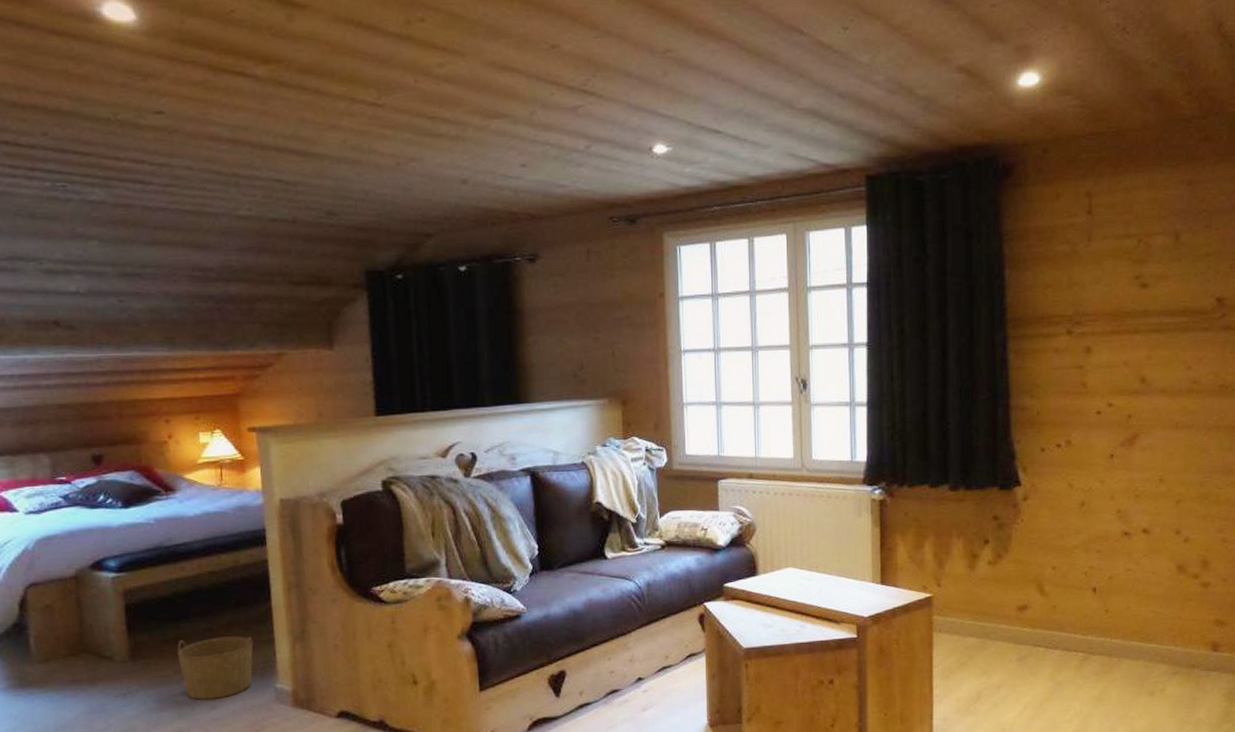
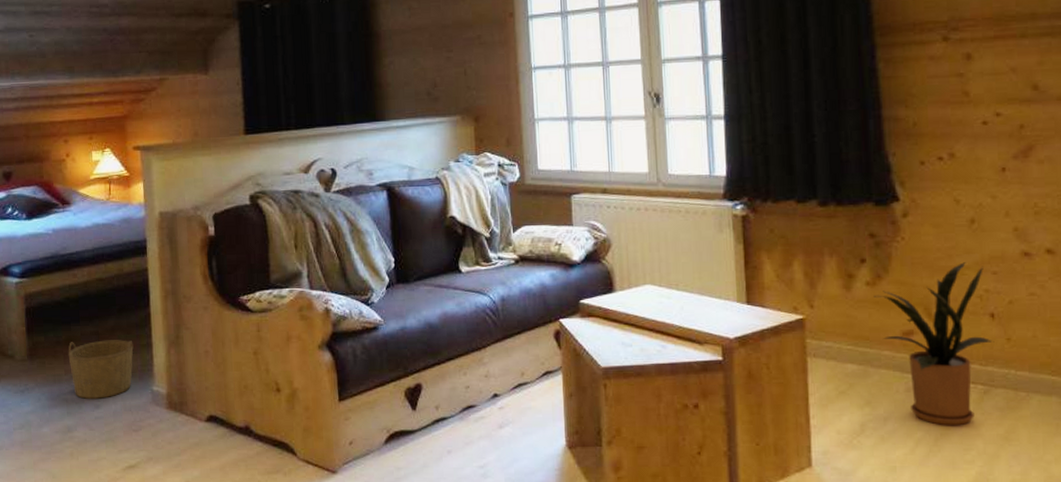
house plant: none [994,542,1095,691] -> present [873,262,995,426]

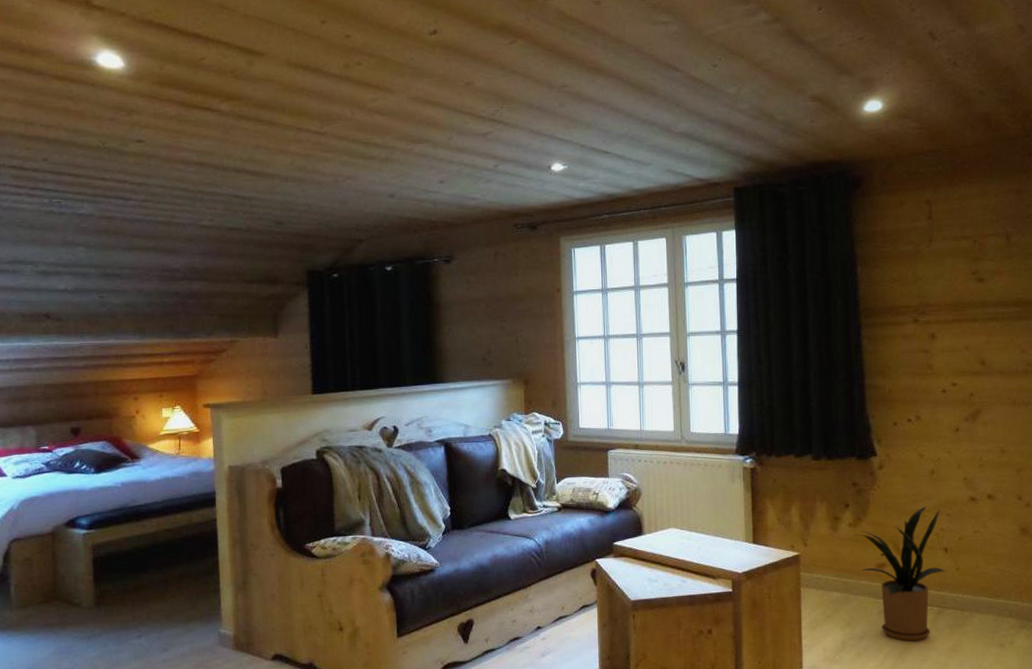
basket: present [68,340,134,399] -> none [136,586,202,643]

